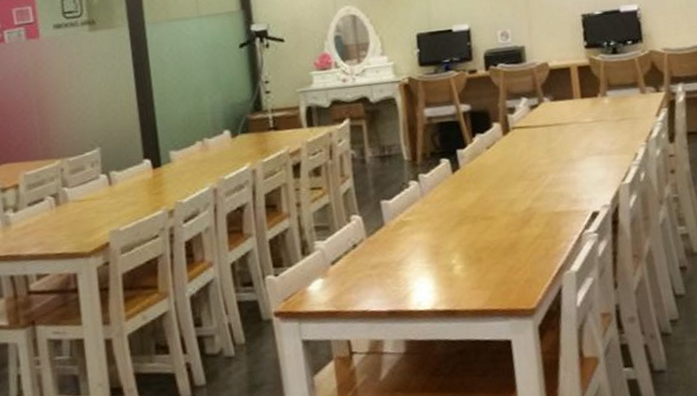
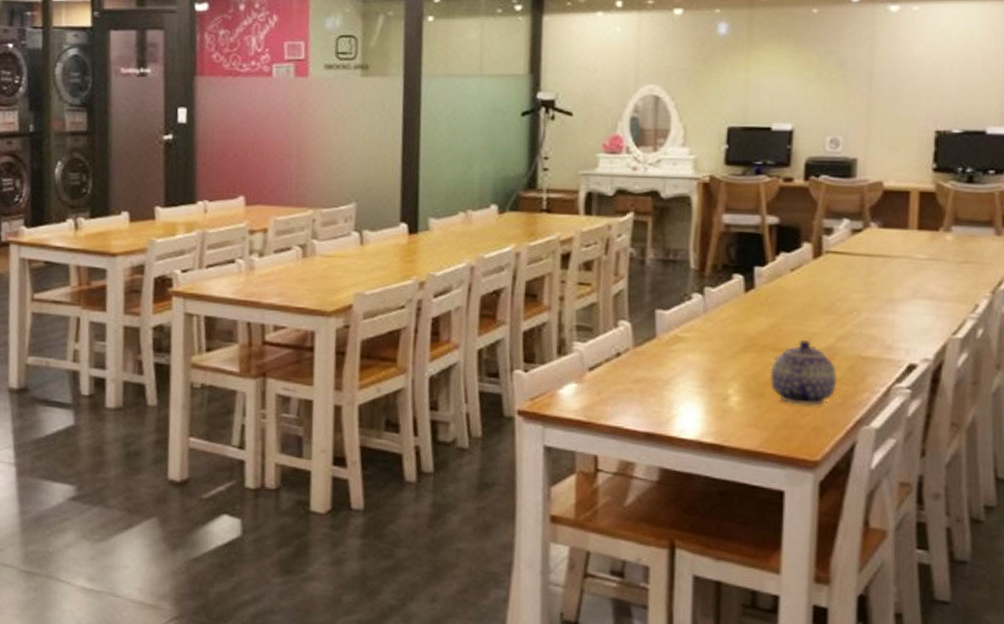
teapot: none [483,206,539,263] -> present [769,340,837,406]

